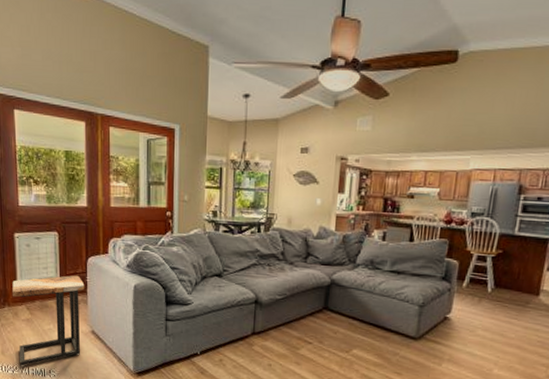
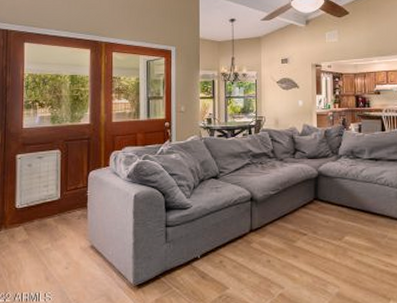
side table: present [12,275,85,367] -> none [10,190,85,294]

